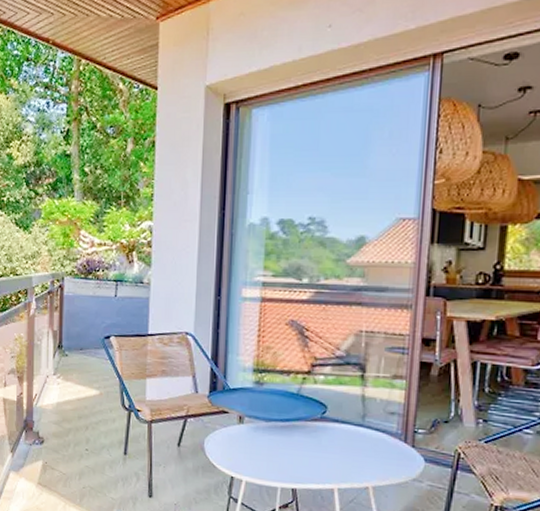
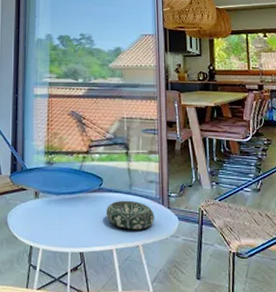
decorative bowl: none [328,433,393,470] -> present [106,200,154,230]

